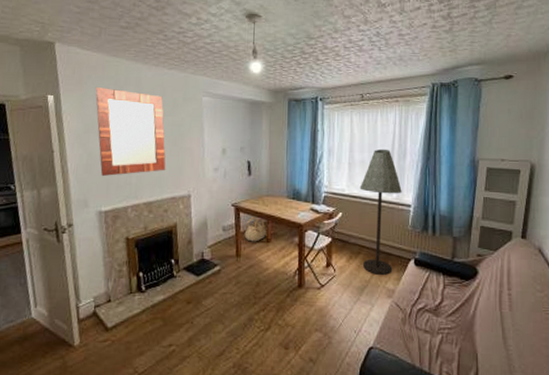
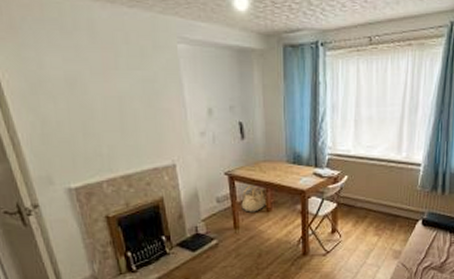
home mirror: present [95,87,166,177] -> none [34,33,143,148]
floor lamp: present [359,149,402,276] -> none [366,102,412,238]

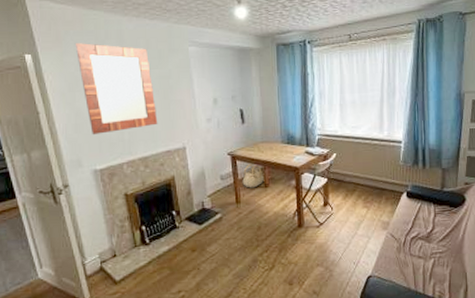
home mirror: none [34,33,143,148] -> present [75,43,158,135]

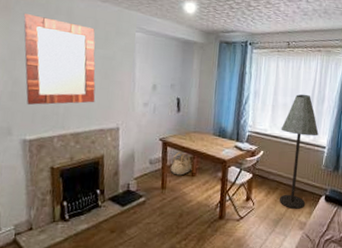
floor lamp: none [352,88,393,210] -> present [279,94,319,210]

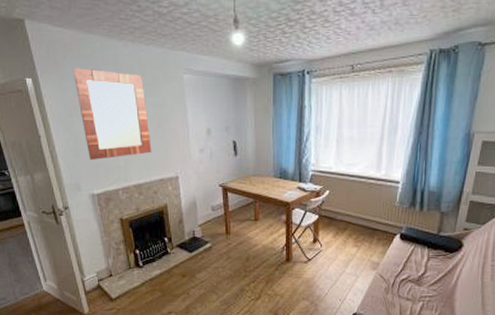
basket: present [170,152,192,176] -> none [233,197,254,220]
floor lamp: present [279,94,319,210] -> none [347,124,391,250]

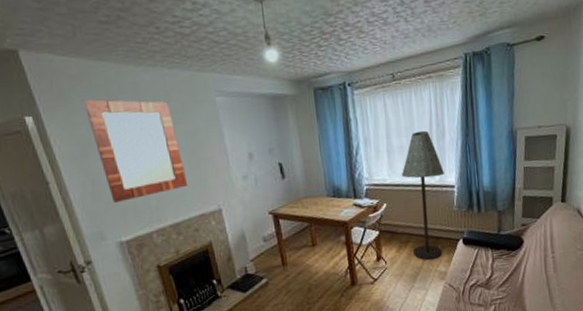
floor lamp: none [347,124,391,250] -> present [401,130,444,261]

